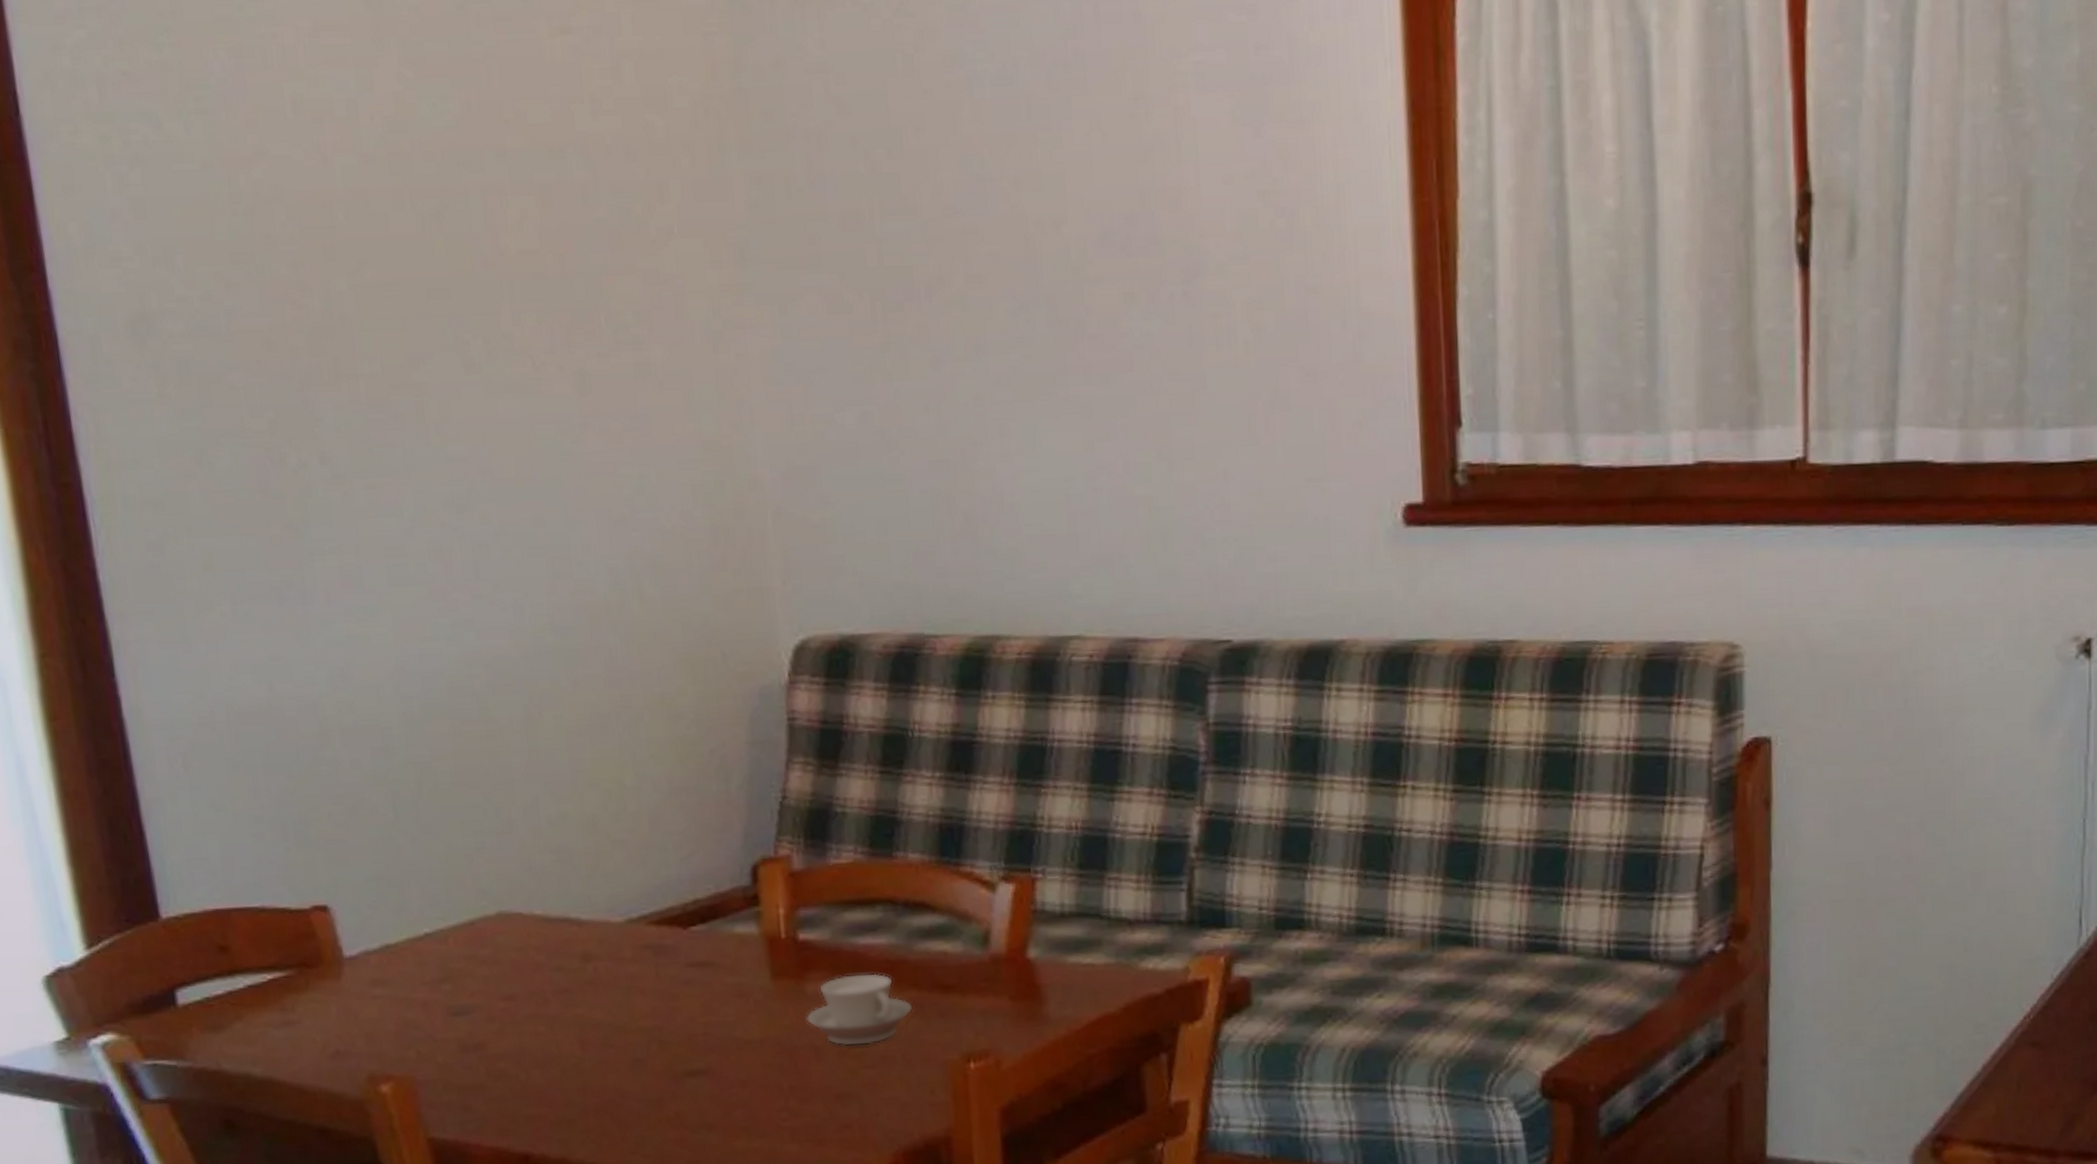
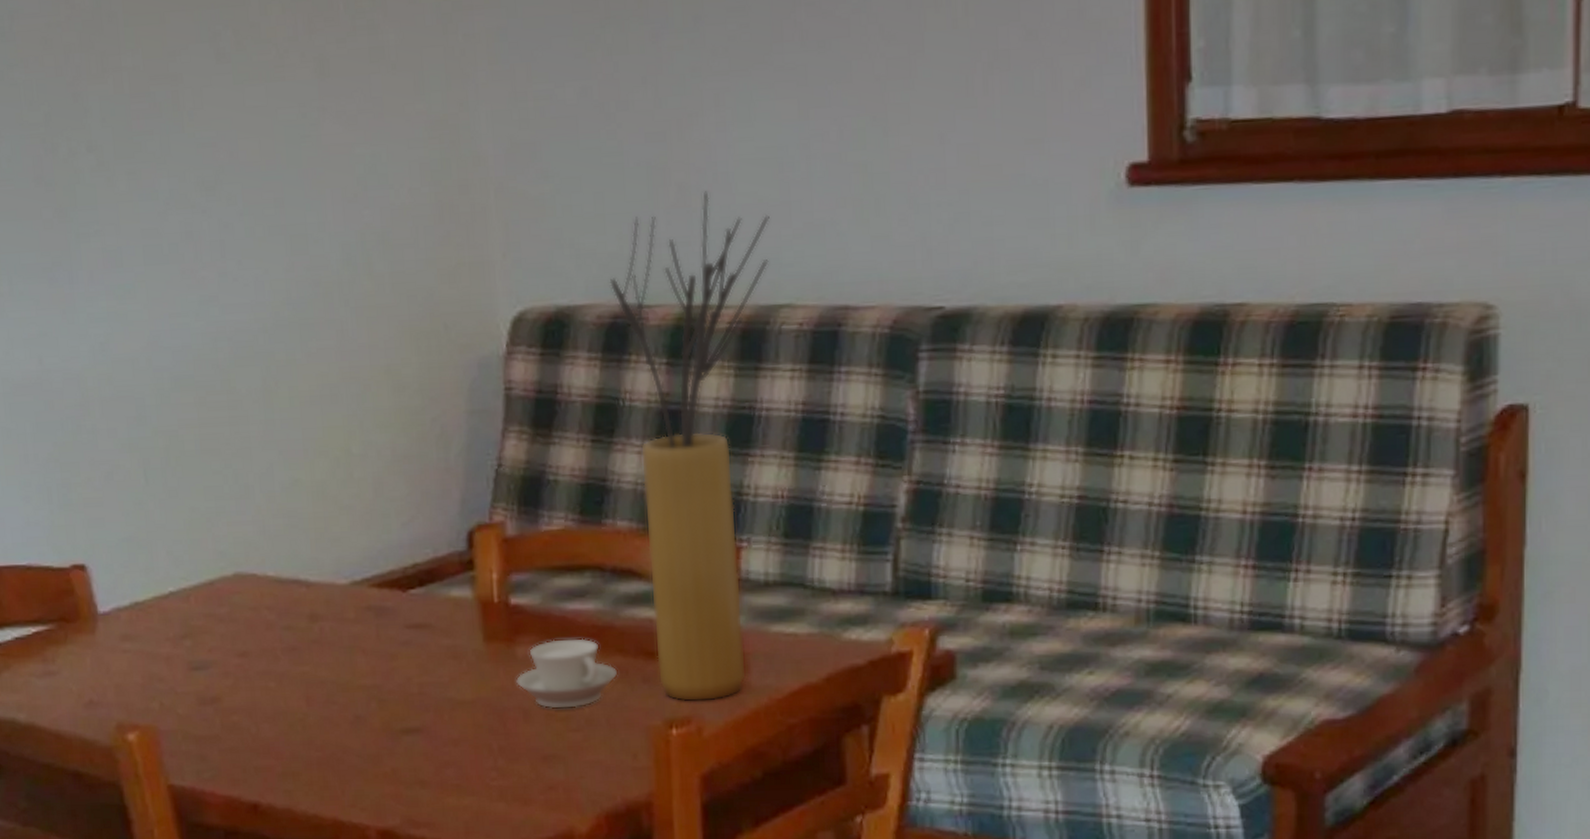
vase: none [895,521,1058,1035] -> present [609,191,770,702]

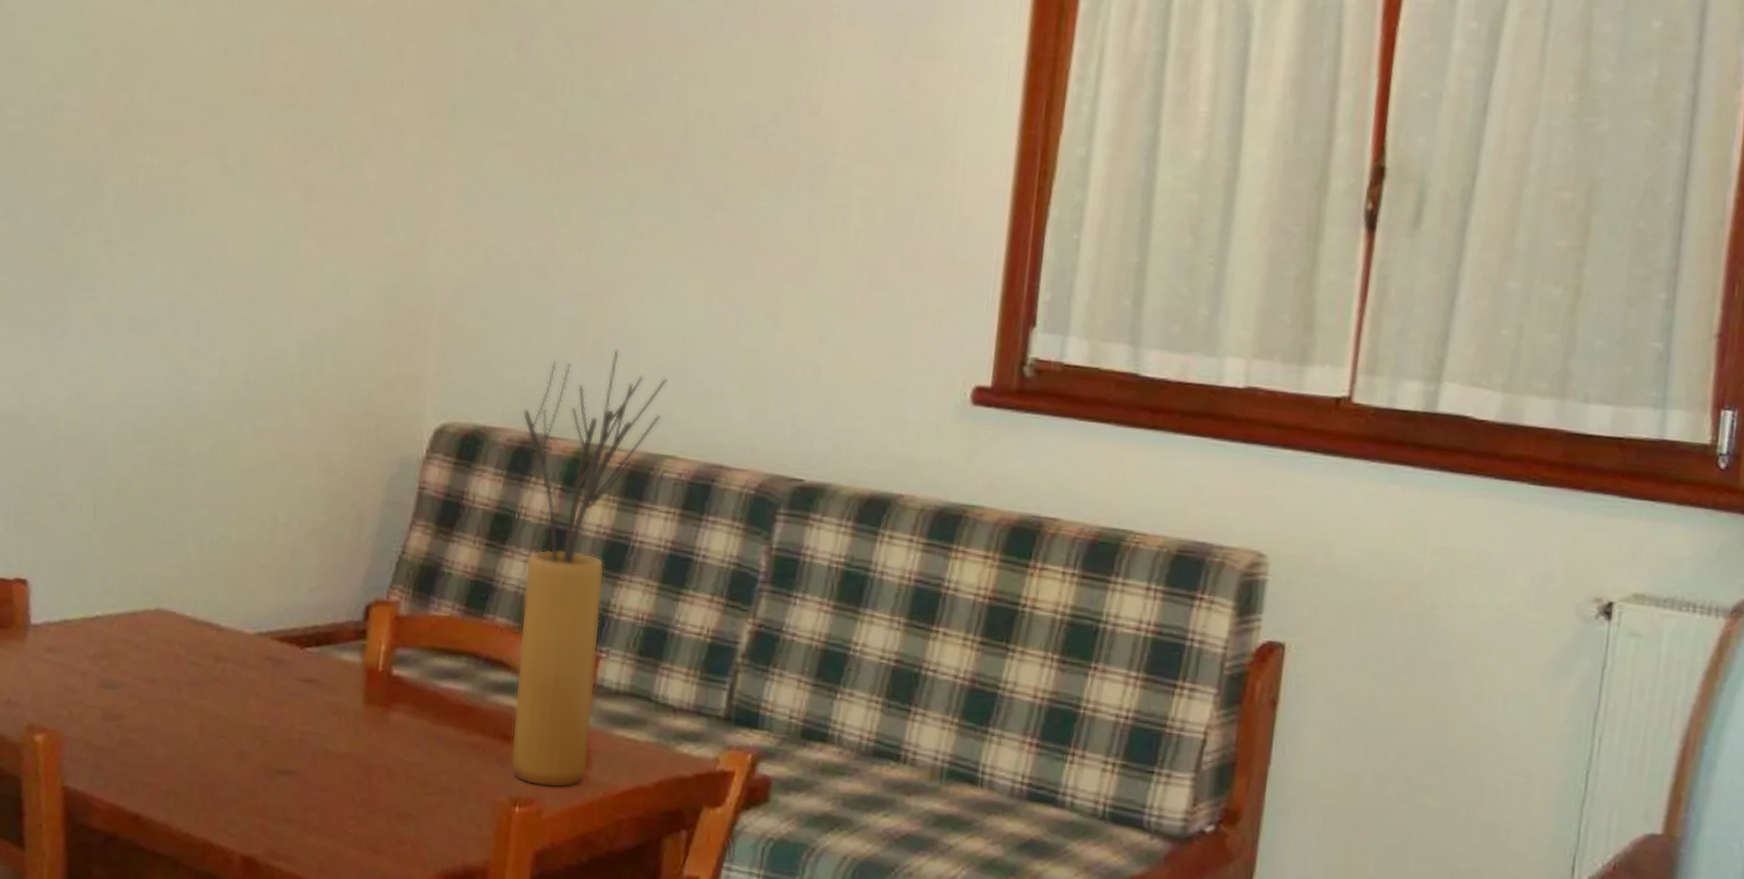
cup: present [516,638,618,709] -> none [386,711,476,775]

